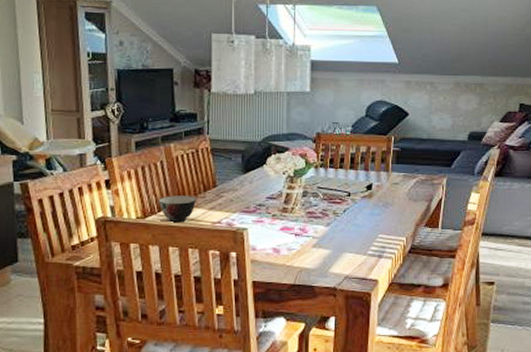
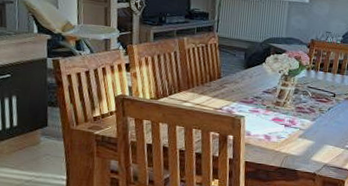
soup bowl: present [158,196,197,222] -> none [170,82,204,105]

